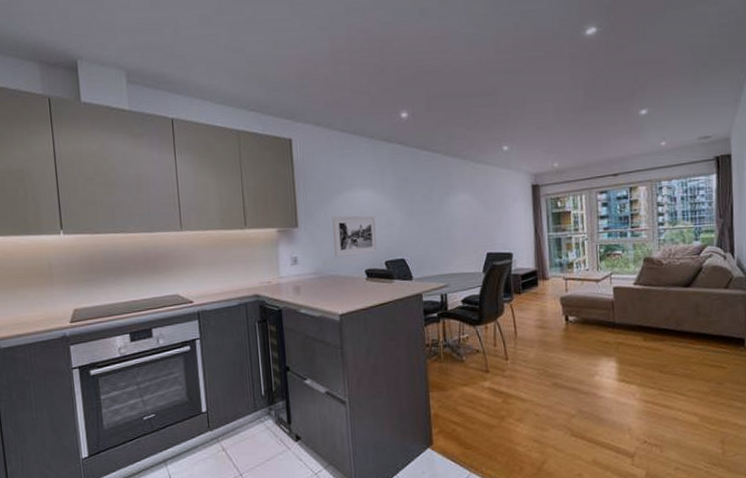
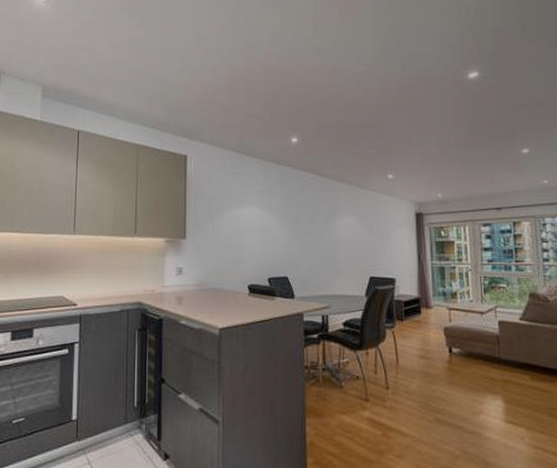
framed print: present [332,215,378,258] -> none [219,231,262,271]

